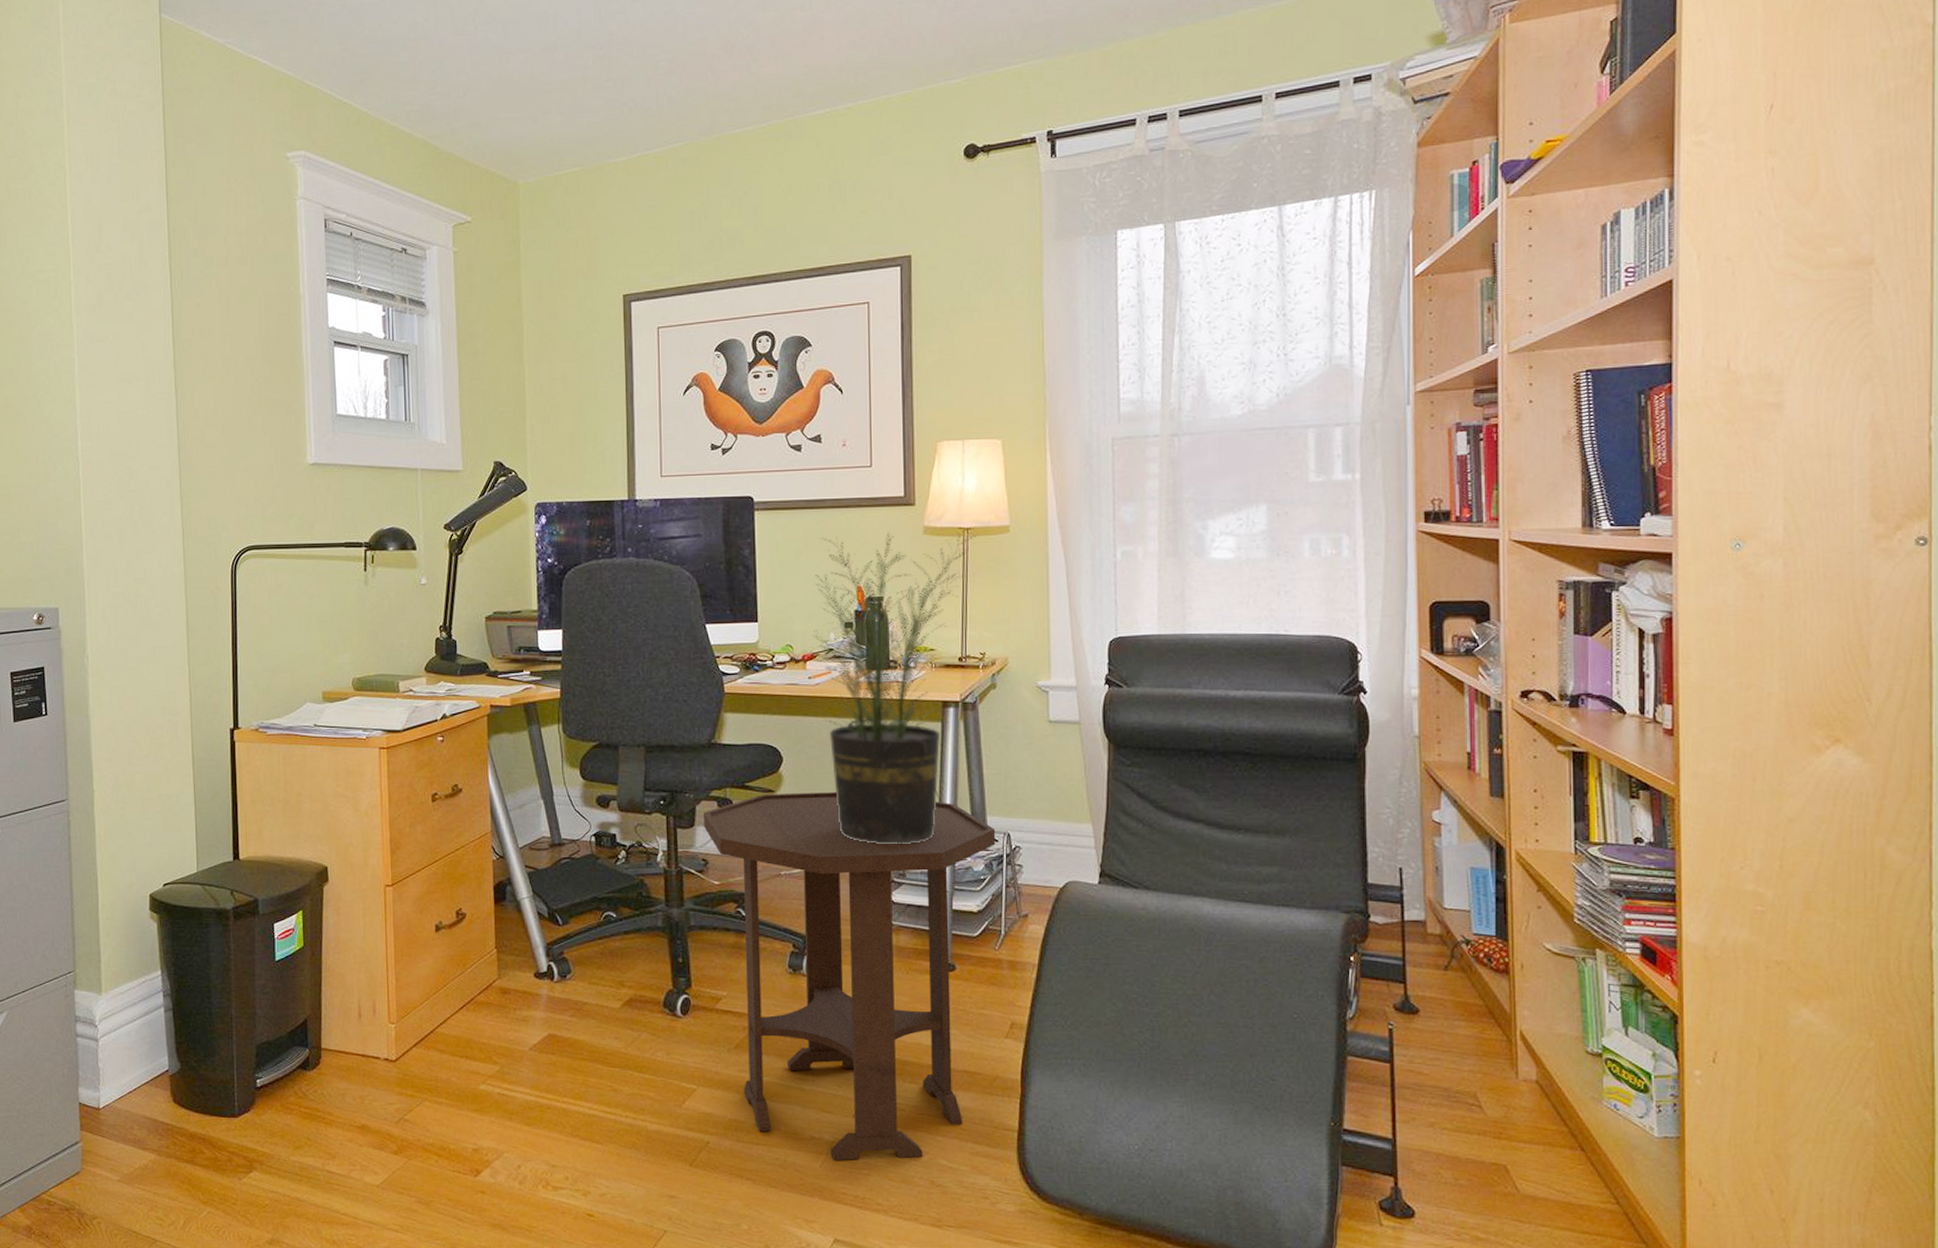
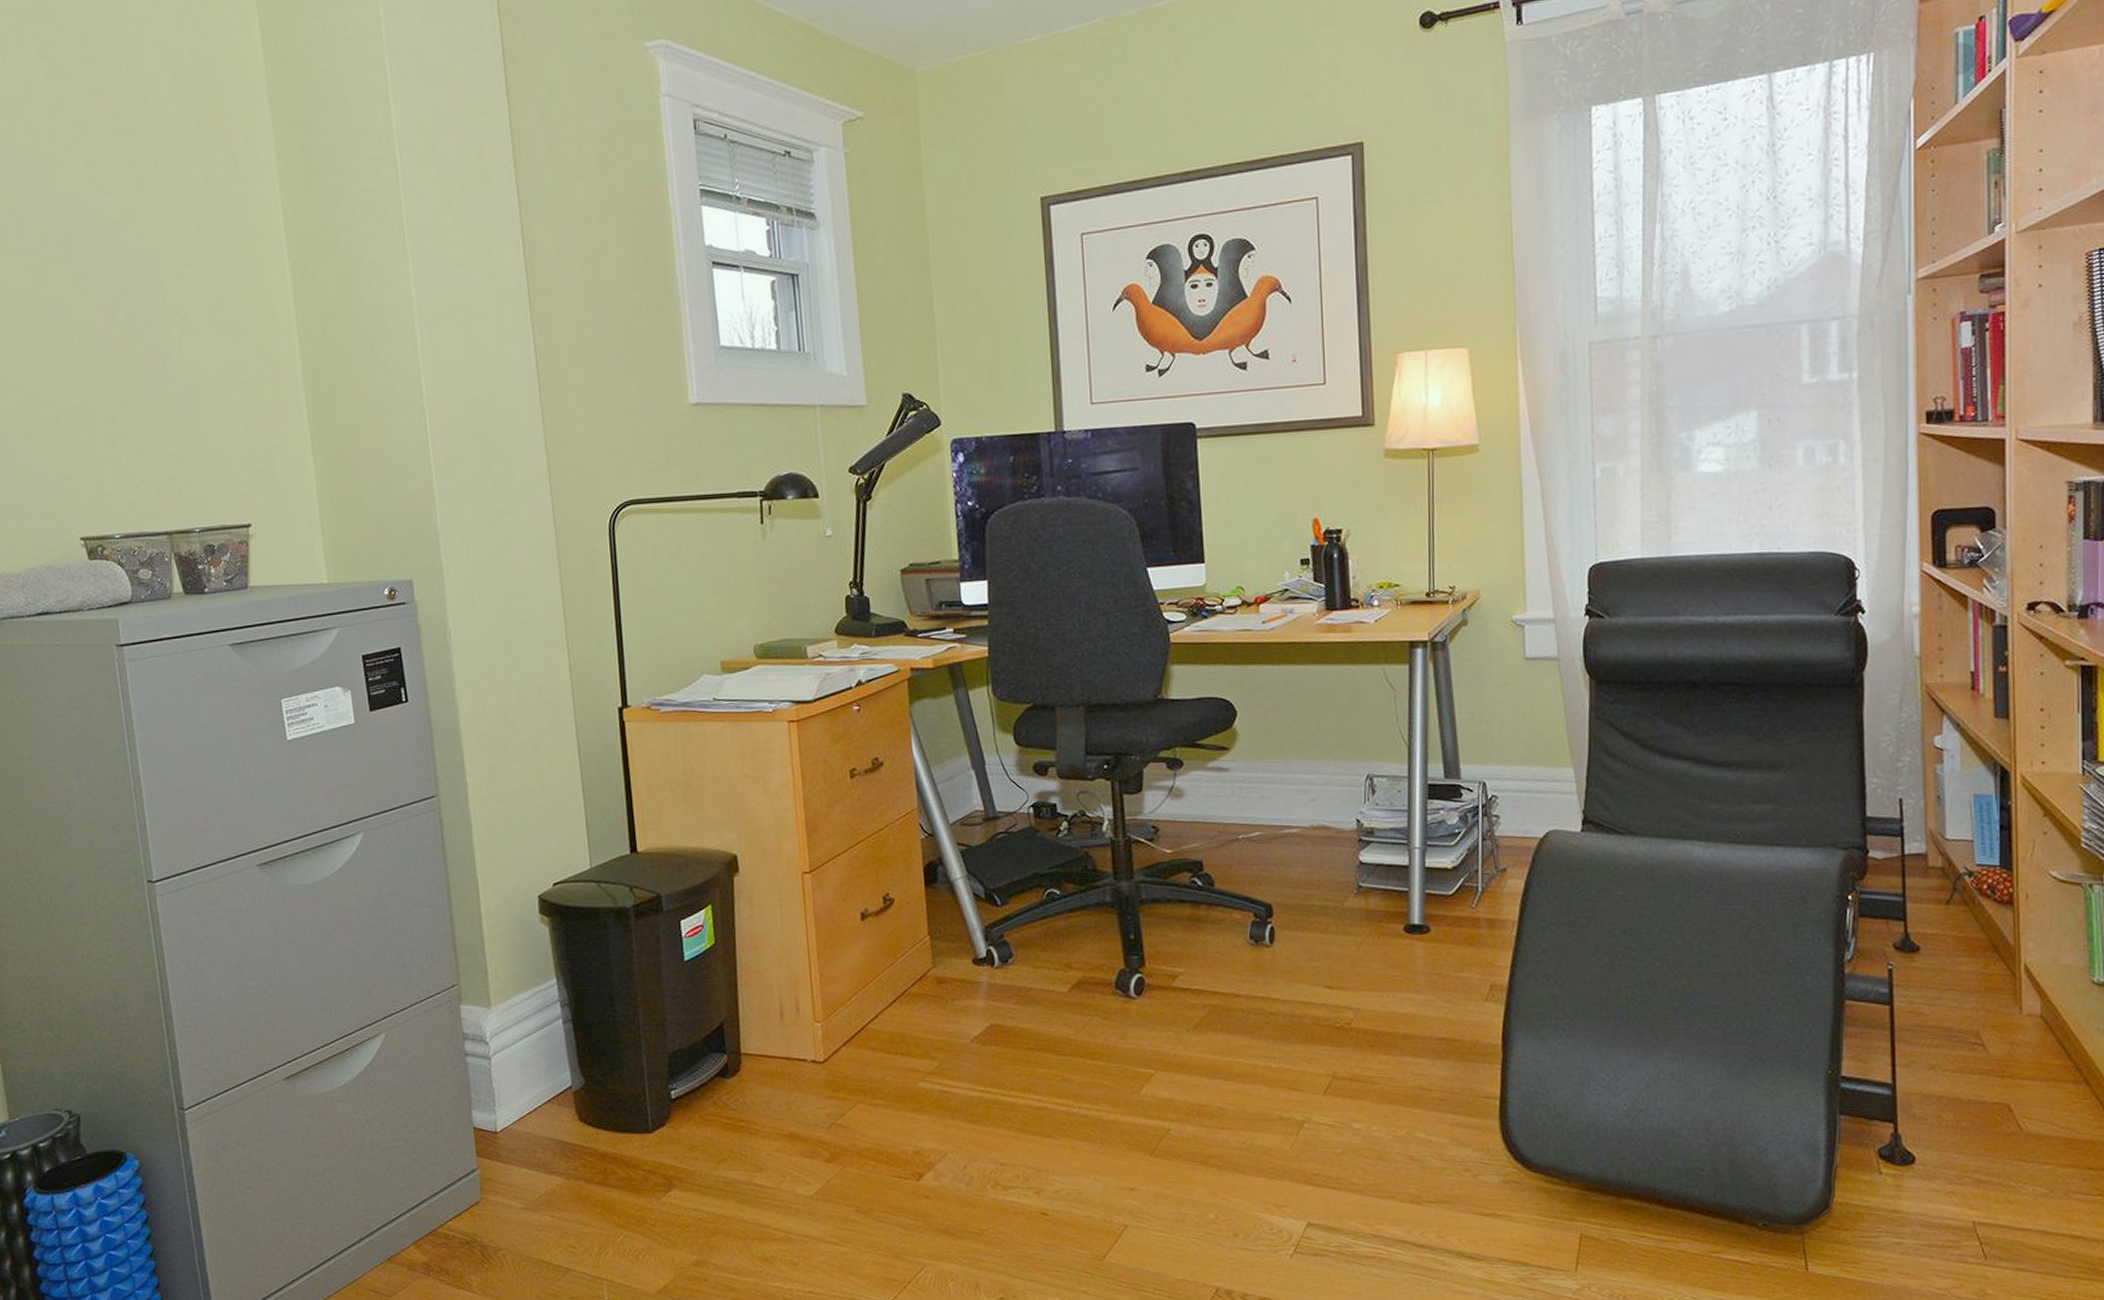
side table: present [704,791,996,1160] -> none [1152,745,1471,1140]
potted plant: present [812,532,977,845] -> none [1265,456,1443,801]

